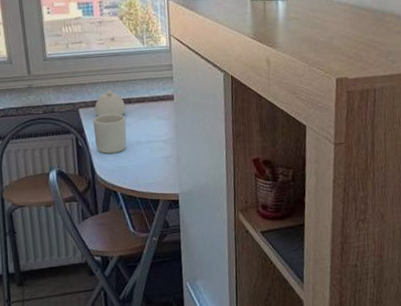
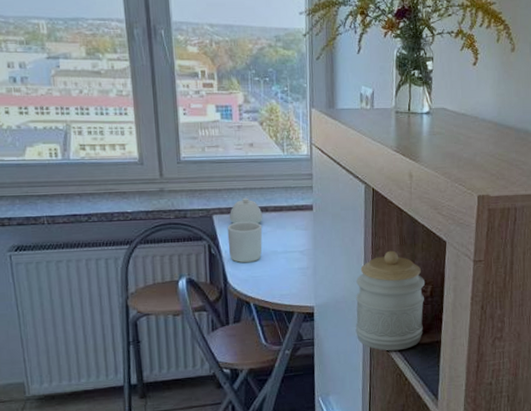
jar: none [219,136,287,236] -> present [355,250,426,351]

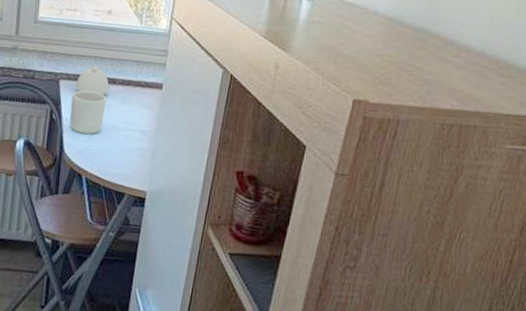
jar: present [355,250,426,351] -> none [186,145,274,258]

